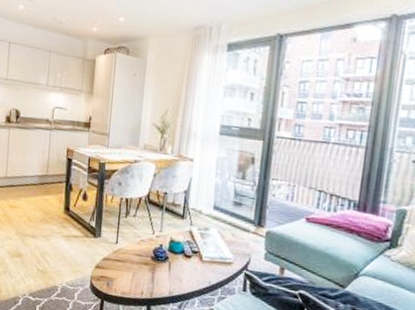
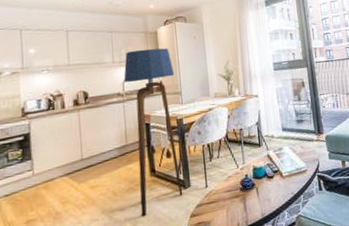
floor lamp: none [50,77,106,251] -> present [123,48,183,217]

